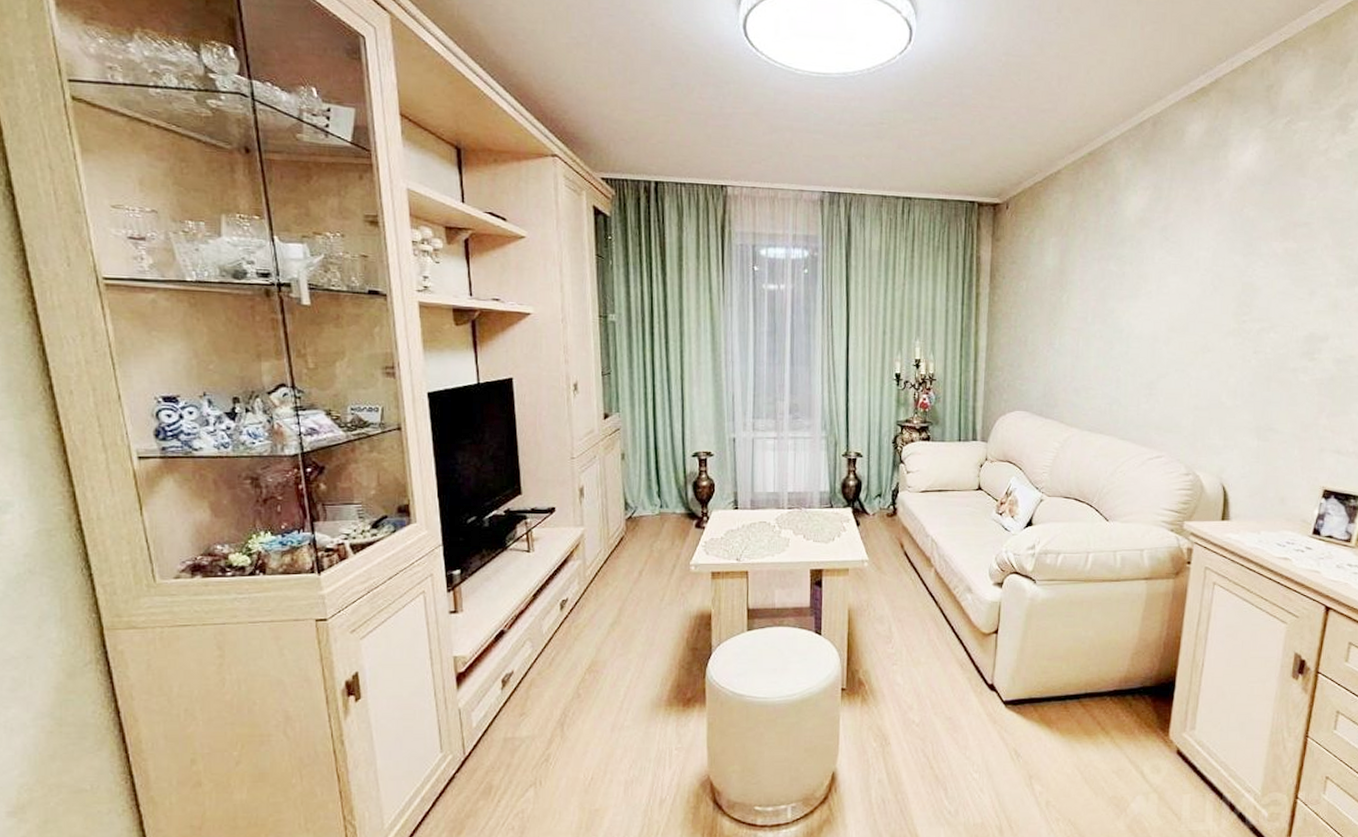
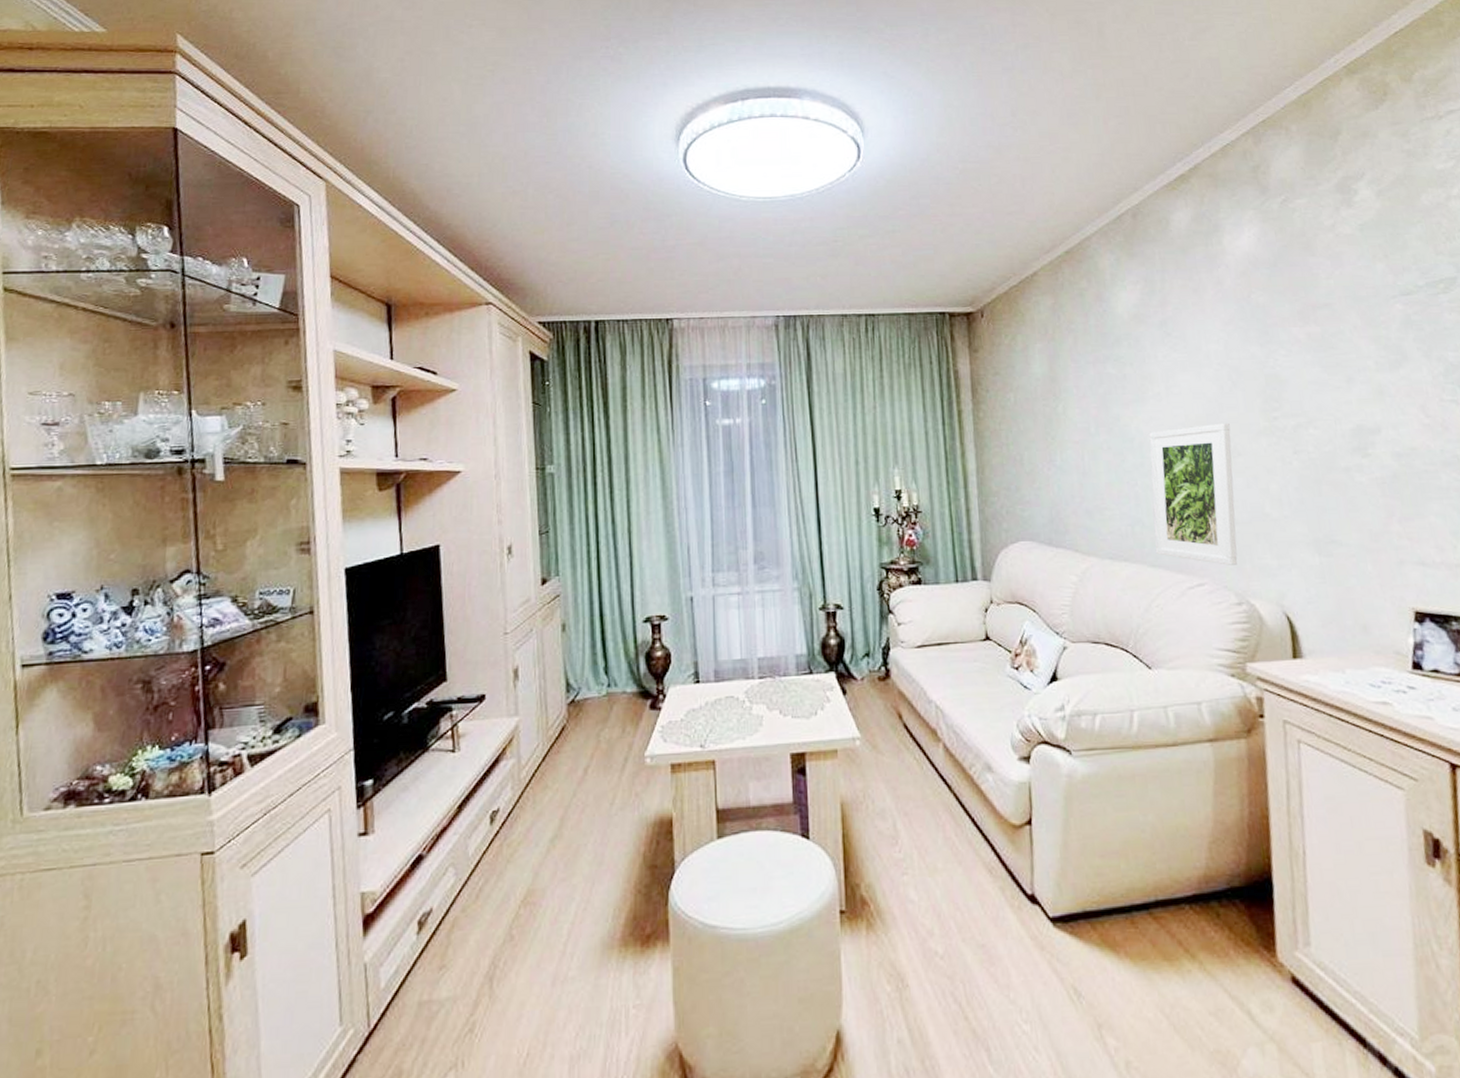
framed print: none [1126,322,1205,443] -> present [1149,422,1238,565]

